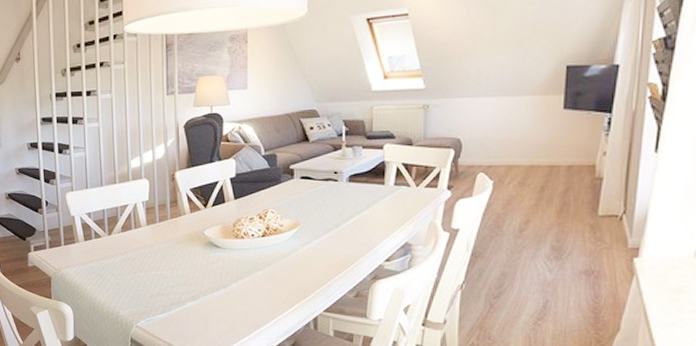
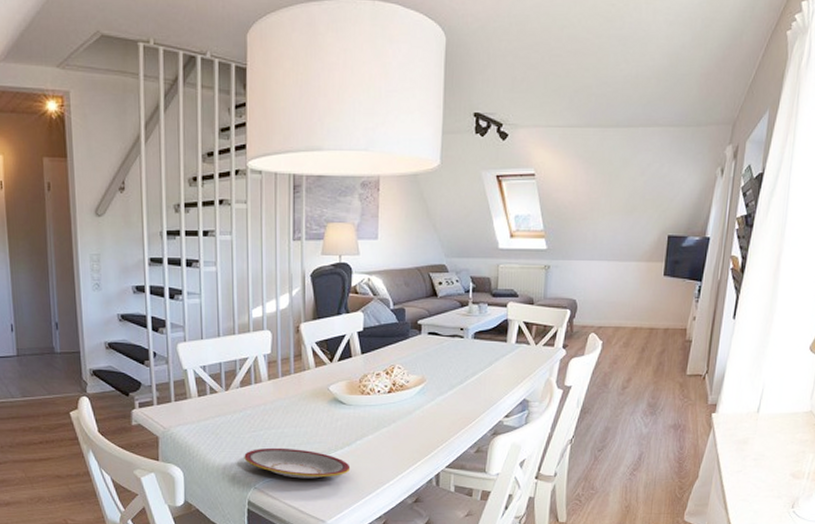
plate: none [126,288,227,319] -> present [244,447,351,479]

